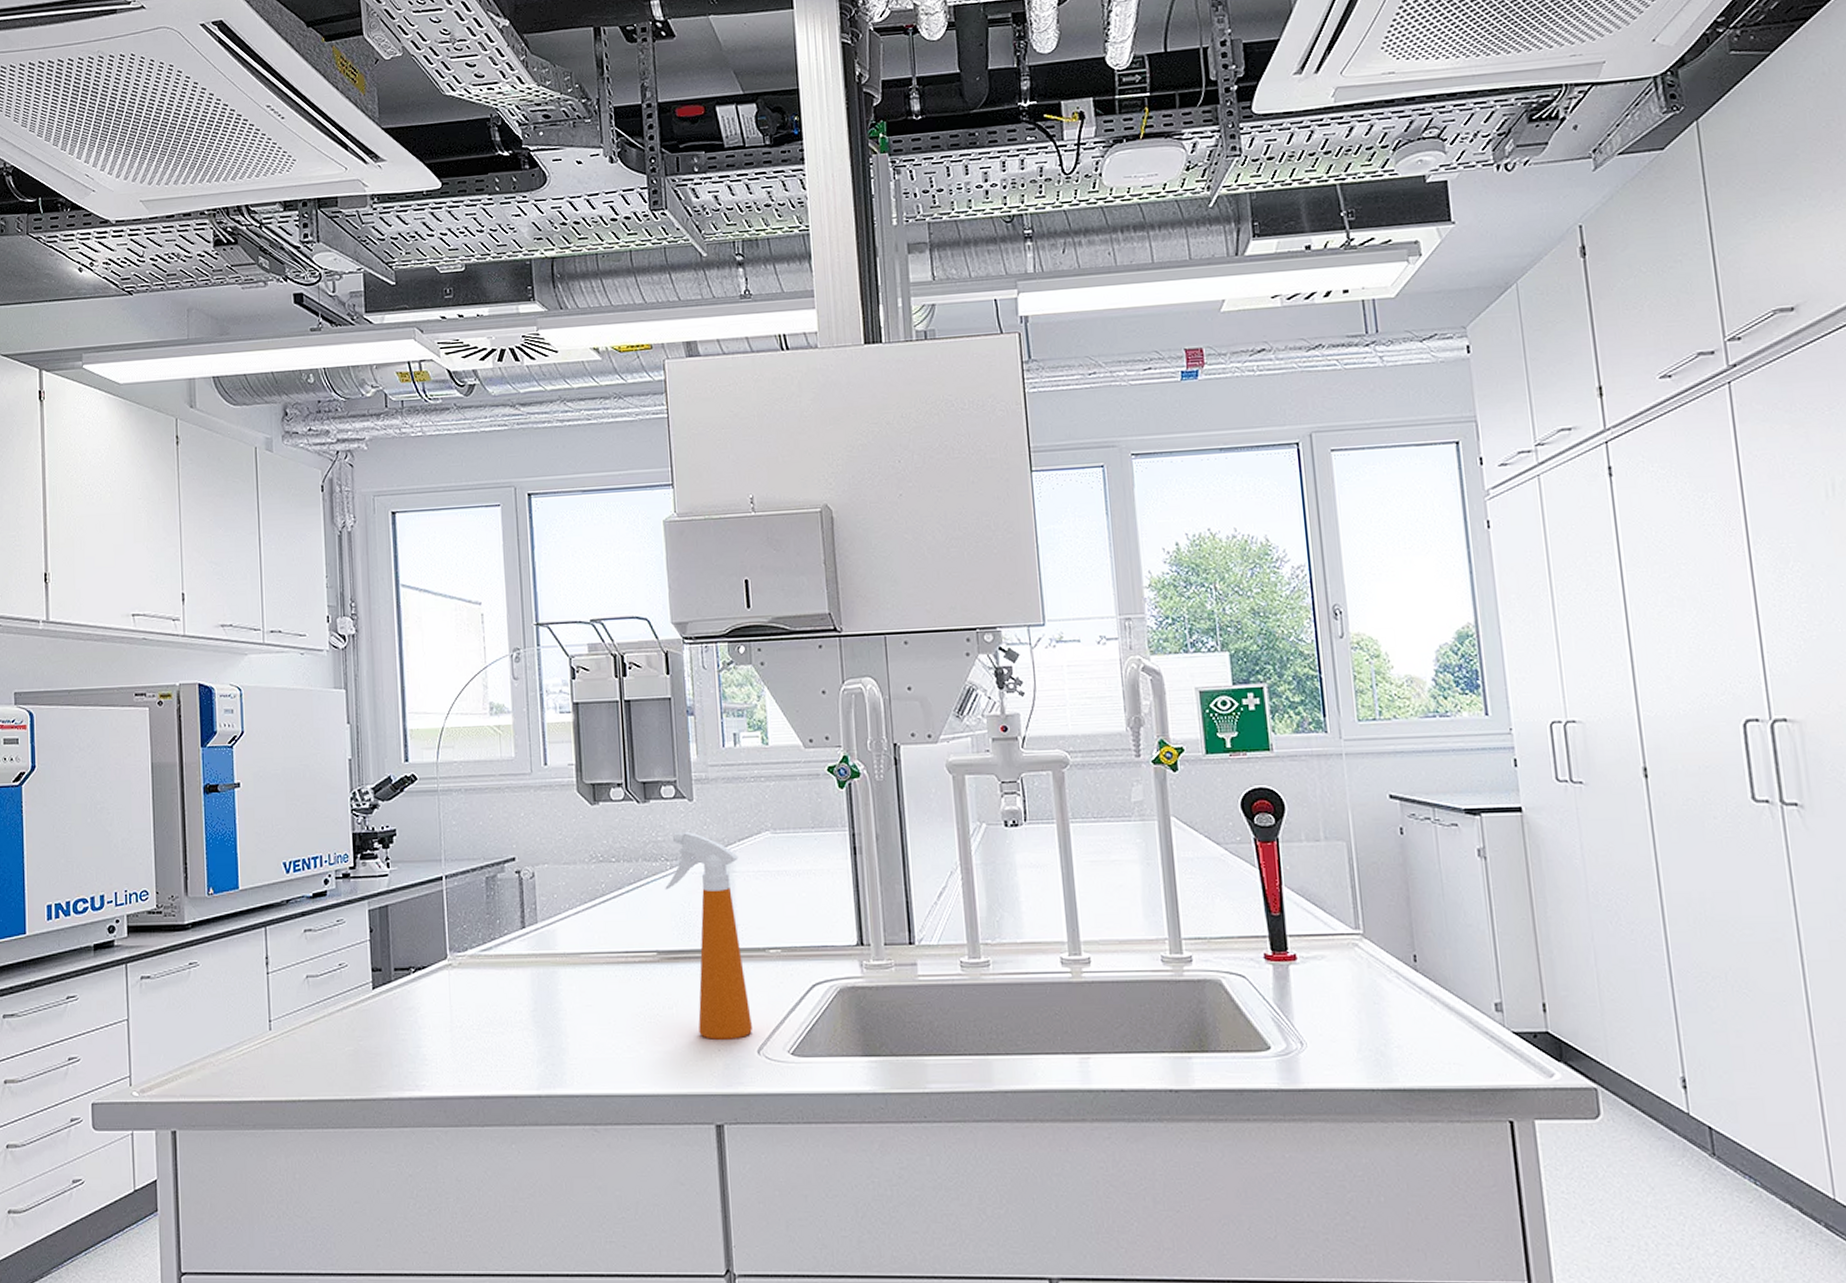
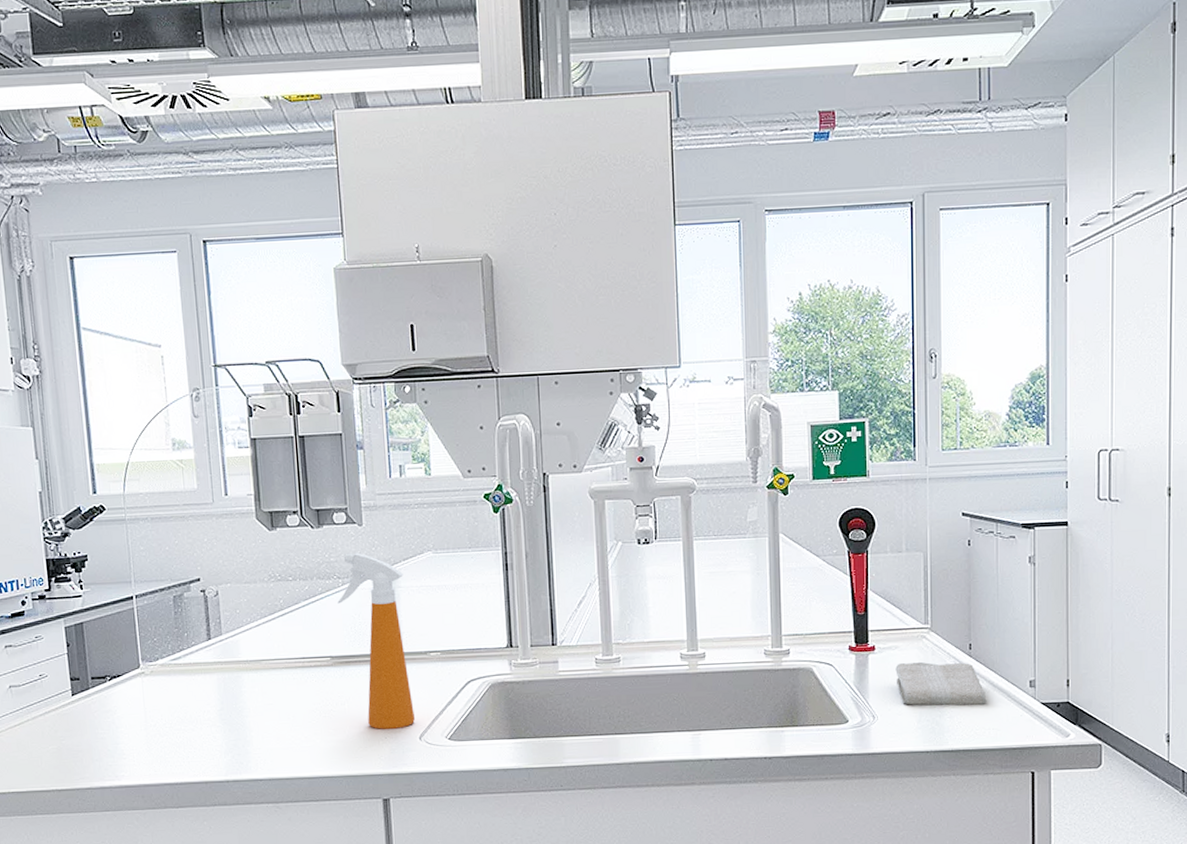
washcloth: none [1323,975,1443,1032] -> present [895,661,987,706]

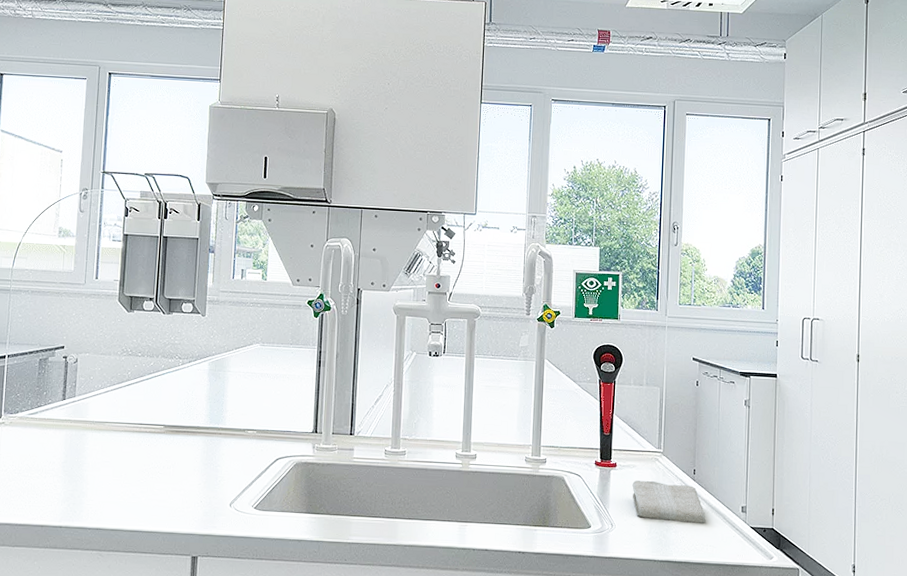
spray bottle: present [337,552,416,730] -> none [176,338,234,495]

